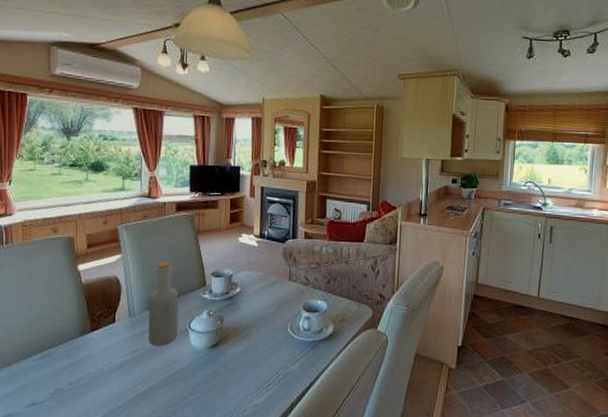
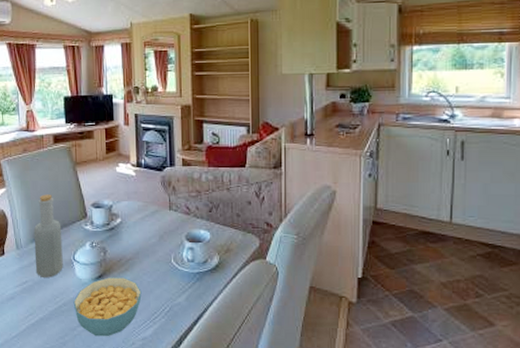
cereal bowl: none [185,345,256,405] -> present [73,277,142,337]

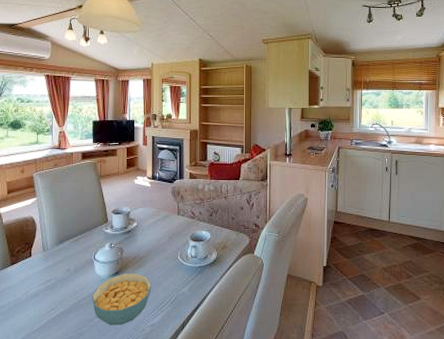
bottle: present [33,194,63,278] -> none [59,203,85,276]

